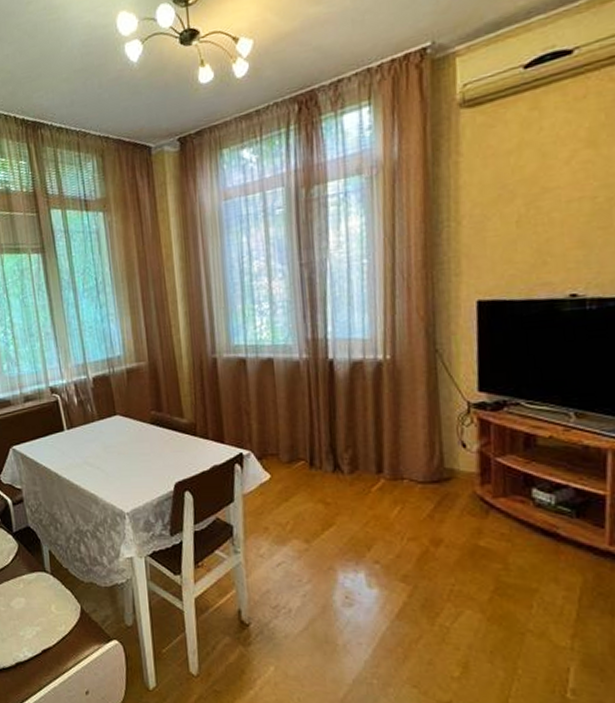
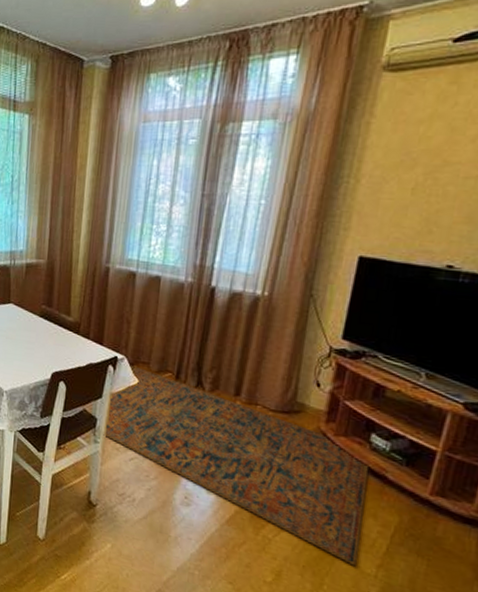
rug: none [243,461,548,641] -> present [103,367,368,567]

